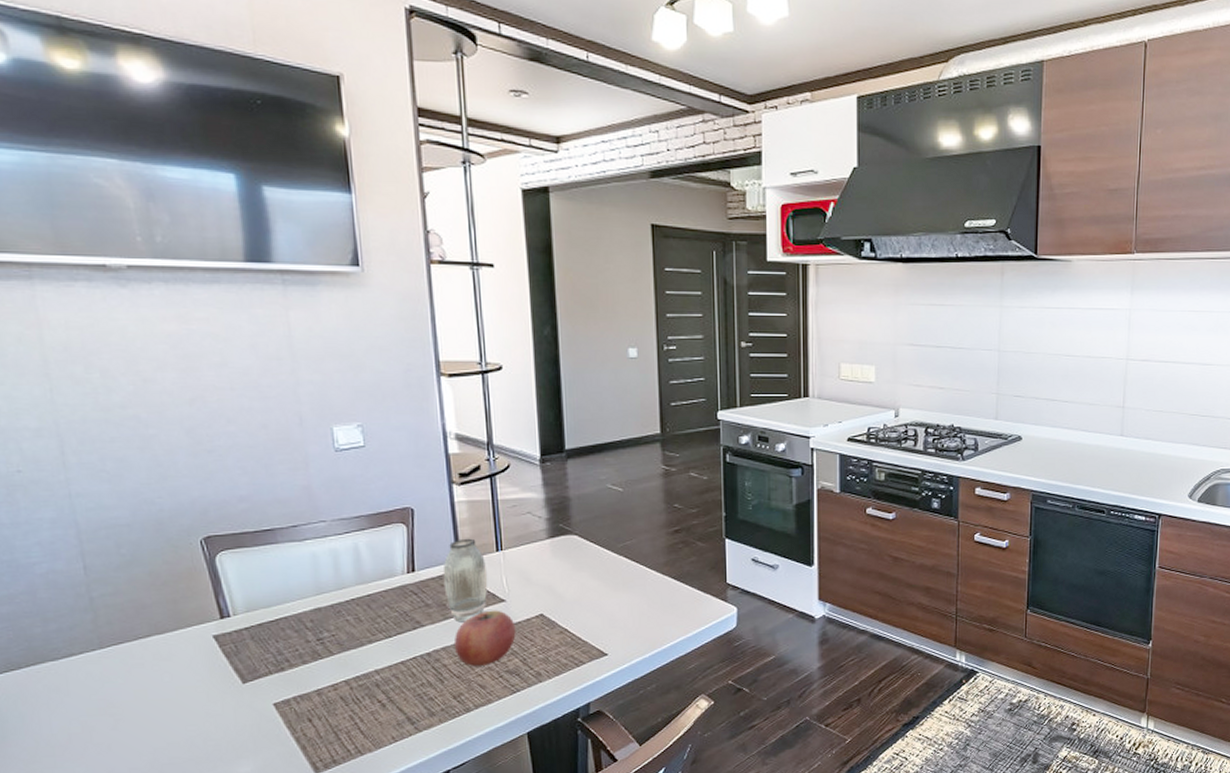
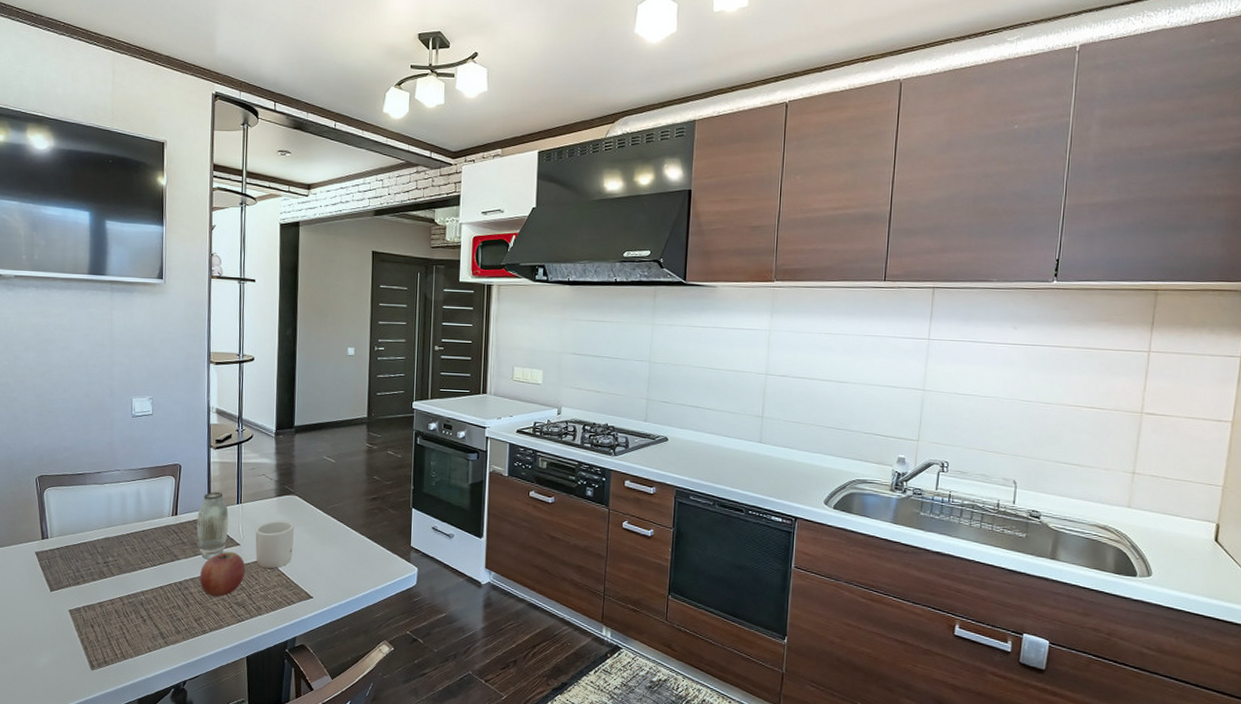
mug: none [524,566,577,627] -> present [255,520,294,569]

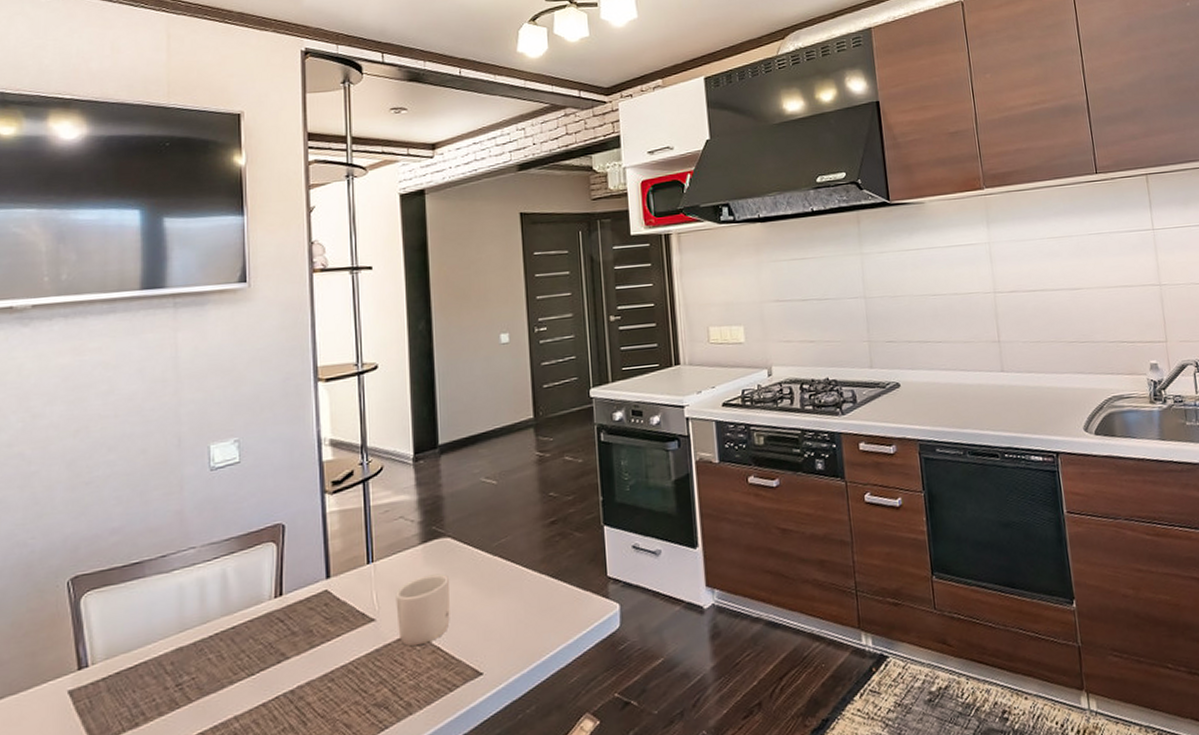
vase: present [196,491,229,559] -> none [311,551,358,650]
fruit: present [199,551,246,597] -> none [319,631,386,702]

